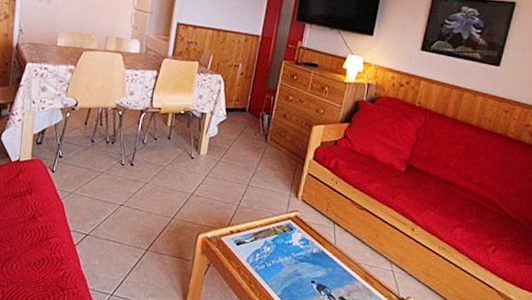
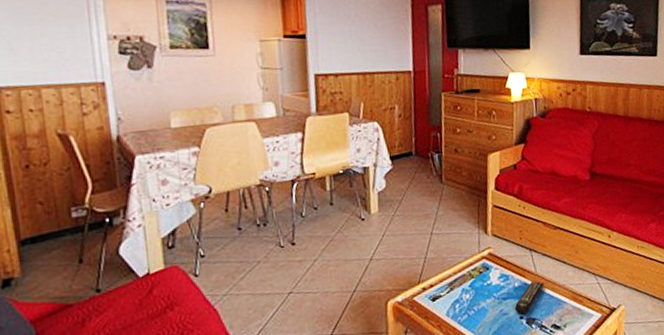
remote control: none [308,251,341,280] -> present [514,280,545,315]

